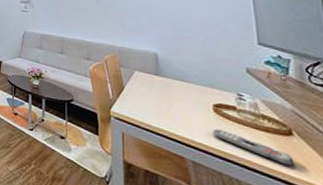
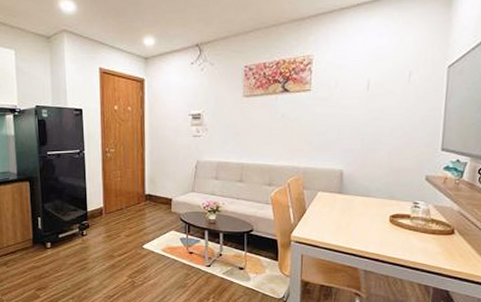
remote control: present [213,128,294,166] -> none [386,238,451,260]

